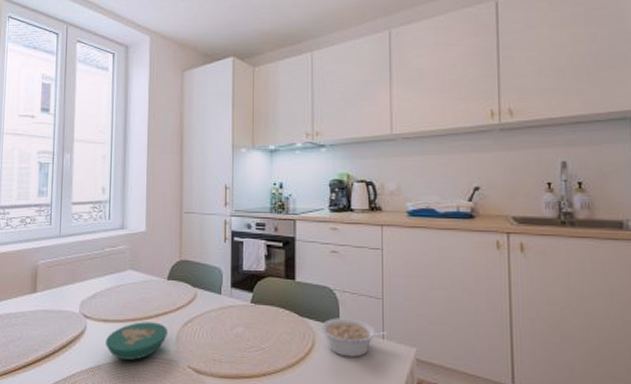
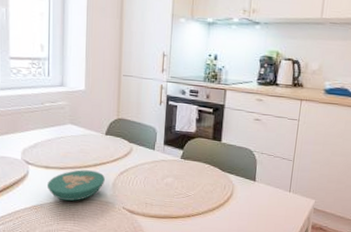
legume: present [321,318,388,358] -> none [239,174,295,205]

